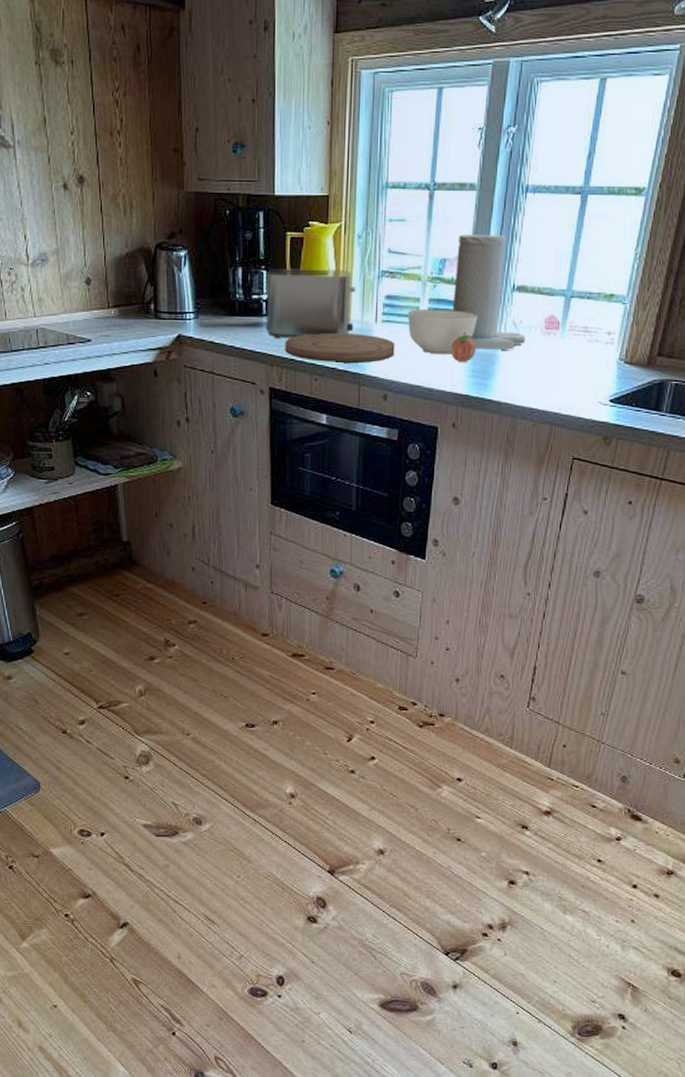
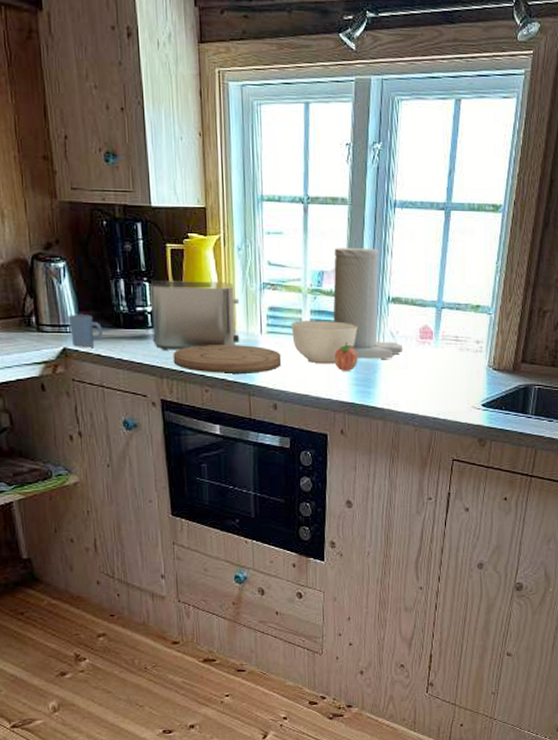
mug: none [185,301,217,336] -> present [68,313,103,348]

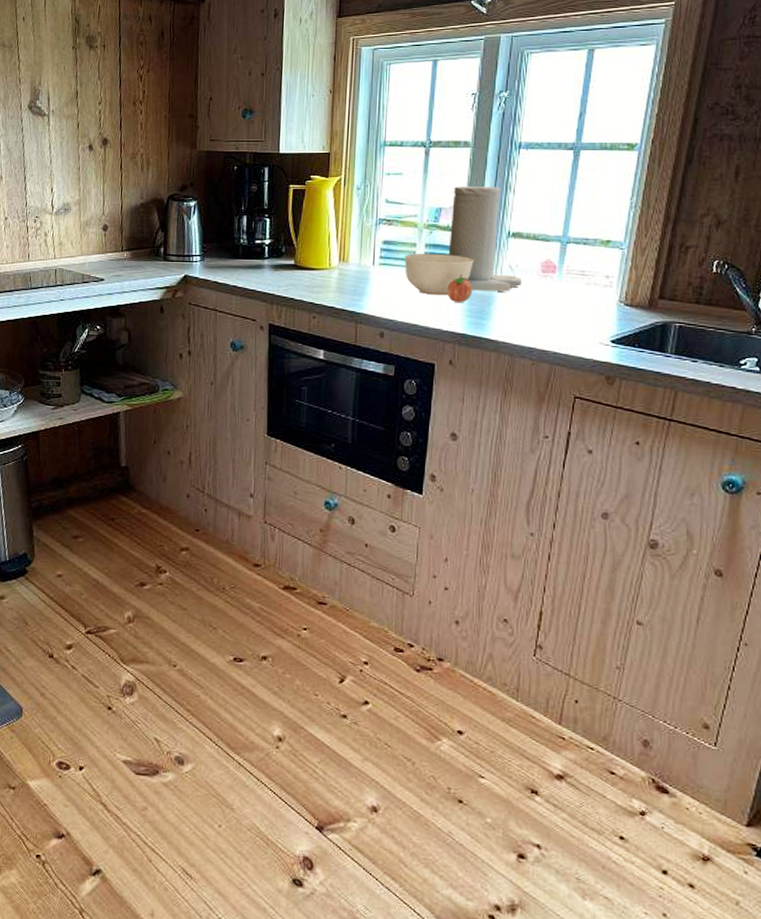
mug: present [68,313,103,348] -> none [192,245,222,276]
toaster: present [149,279,240,350] -> none [268,216,355,279]
cutting board: present [173,345,282,373] -> none [285,275,392,302]

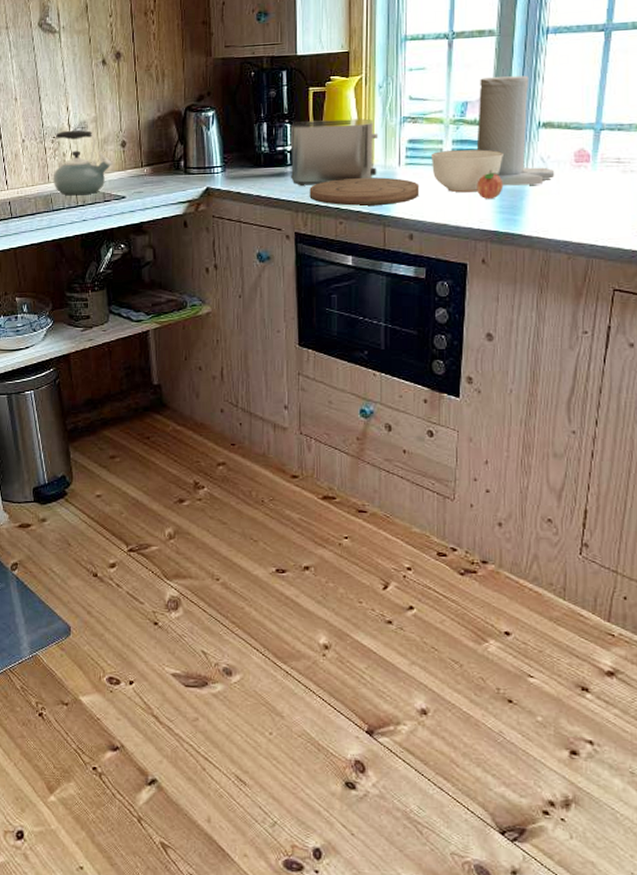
kettle: none [33,211,93,275] -> present [52,130,112,196]
toaster: none [268,216,355,279] -> present [290,118,379,186]
cutting board: none [285,275,392,302] -> present [309,177,420,206]

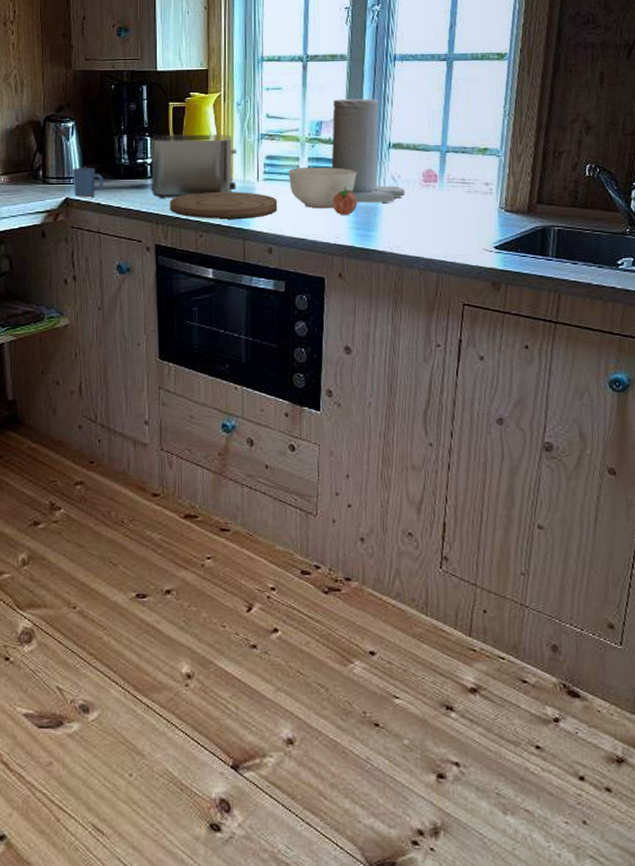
mug: none [213,156,243,188] -> present [72,167,103,198]

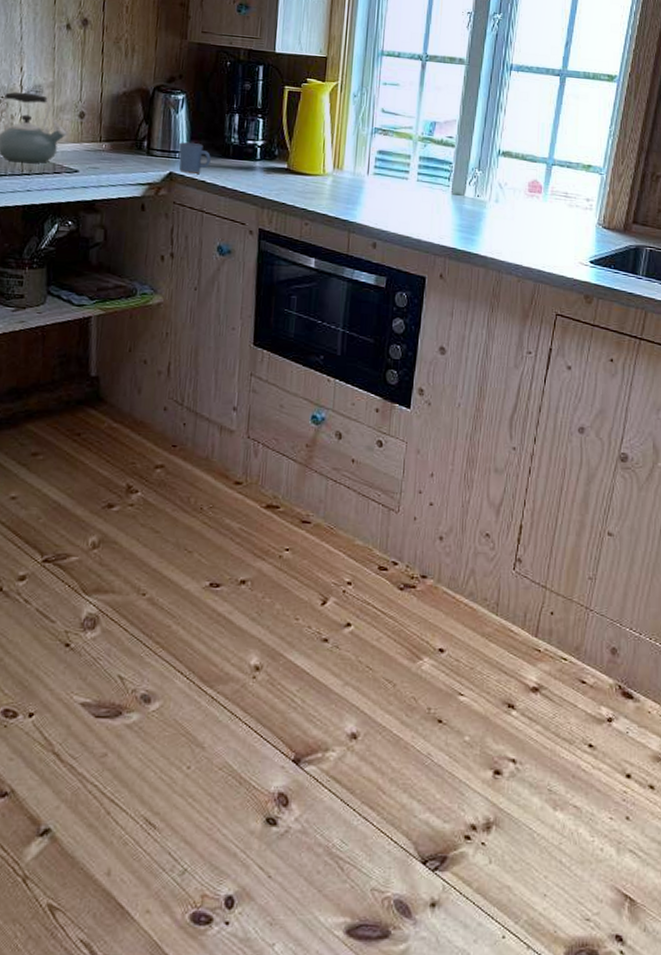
toaster: present [150,134,237,198] -> none [259,117,350,184]
cutting board: present [170,192,278,219] -> none [276,180,386,211]
bowl: present [288,166,357,209] -> none [398,165,465,209]
paper towel: present [331,99,406,203] -> none [441,102,511,209]
fruit: present [332,186,358,215] -> none [439,188,464,217]

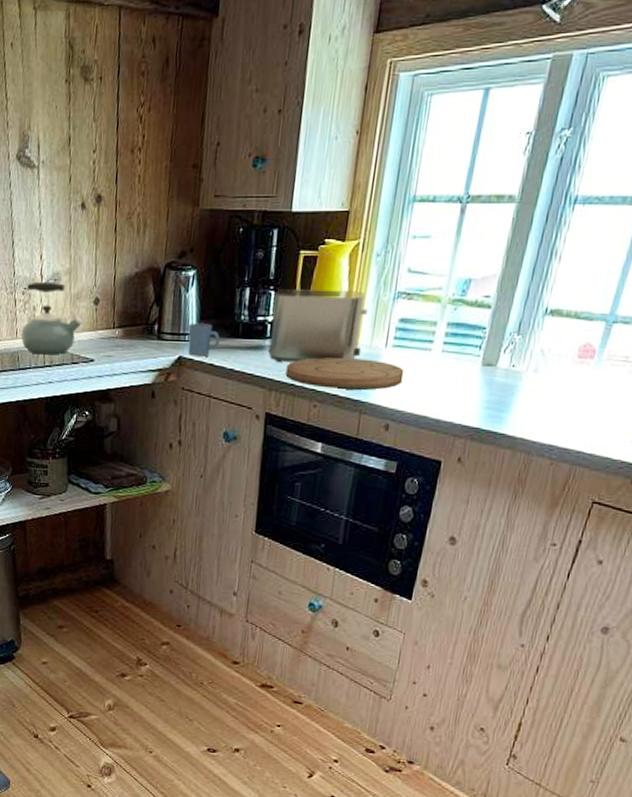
toaster: none [259,117,350,184] -> present [268,288,369,362]
cutting board: none [276,180,386,211] -> present [285,357,404,390]

